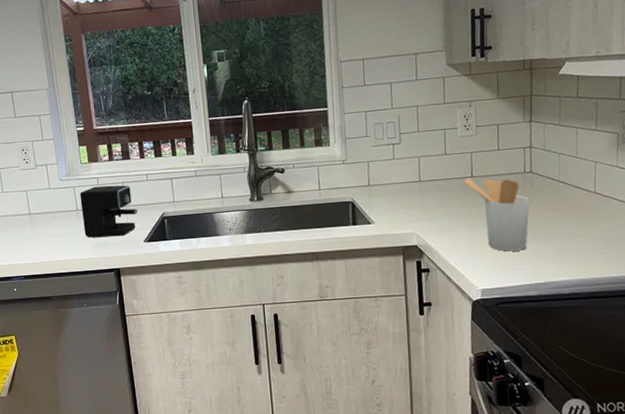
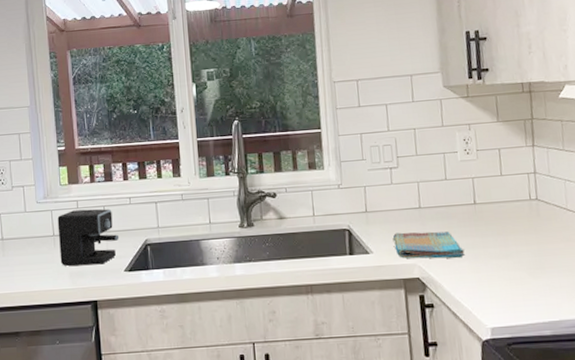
dish towel: none [394,203,460,228] -> present [393,231,465,259]
utensil holder: present [464,178,530,252] -> none [466,205,538,286]

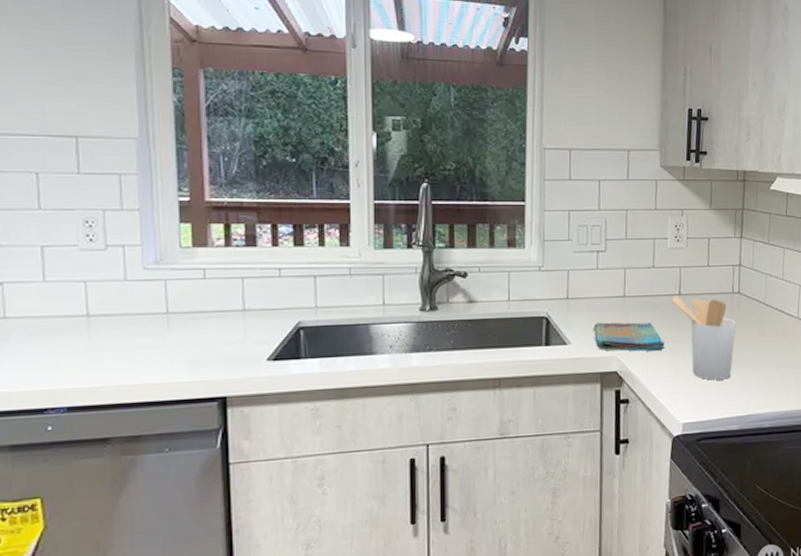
coffee maker: present [57,209,119,266] -> none [174,280,262,353]
utensil holder: none [466,205,538,286] -> present [671,295,736,380]

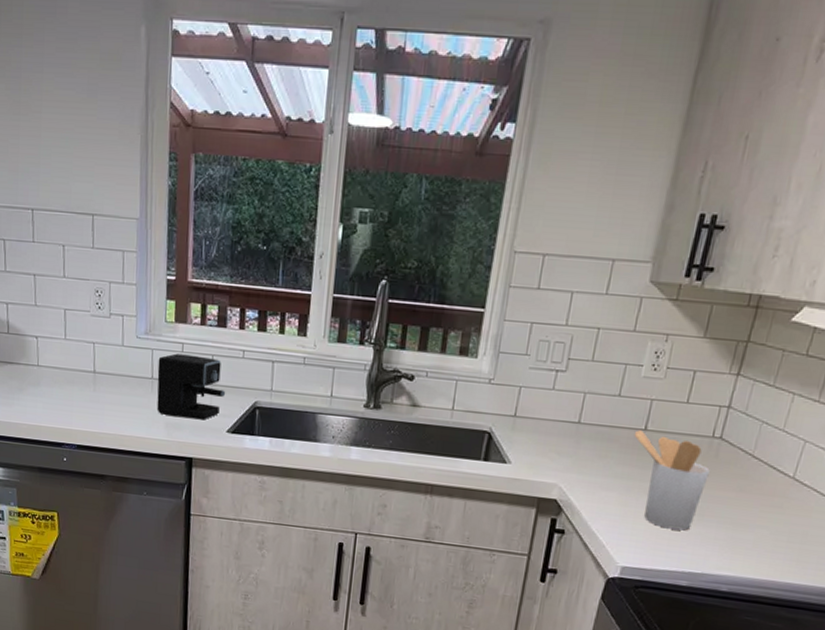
coffee maker: none [174,280,262,353] -> present [157,353,226,420]
dish towel: present [594,322,665,352] -> none [537,446,617,488]

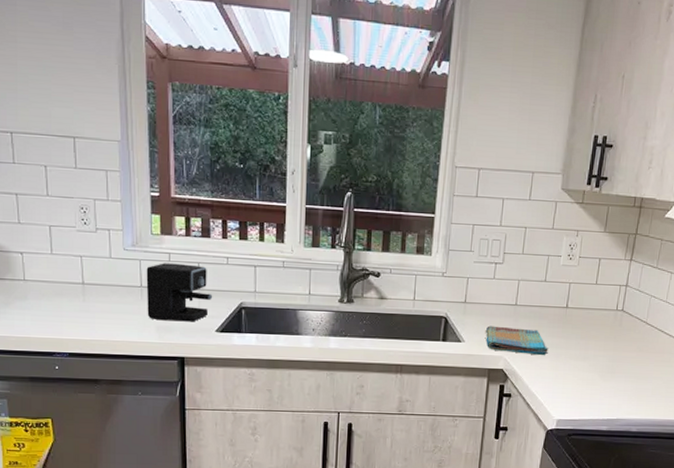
dish towel: none [537,446,617,488] -> present [486,325,548,356]
utensil holder: present [633,430,710,531] -> none [558,308,616,386]

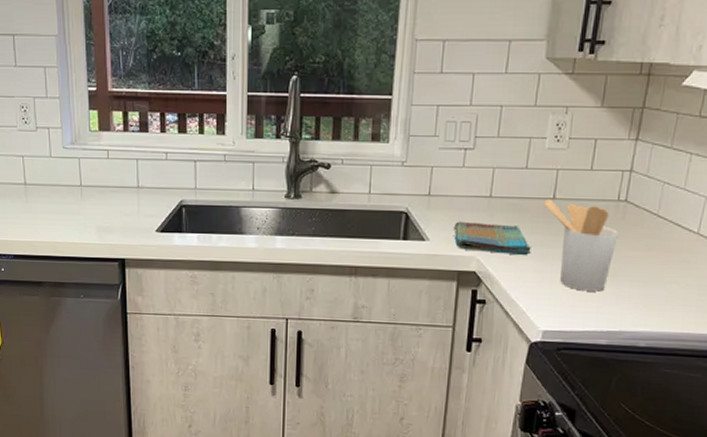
coffee maker: present [146,263,213,322] -> none [85,160,152,222]
utensil holder: none [558,308,616,386] -> present [543,199,618,292]

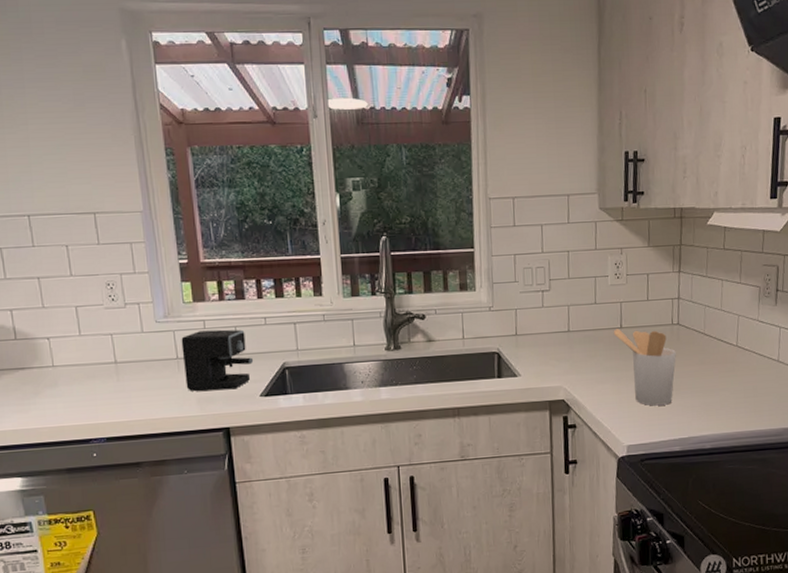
coffee maker: none [85,160,152,222] -> present [181,329,254,392]
dish towel: present [454,221,531,256] -> none [541,354,608,382]

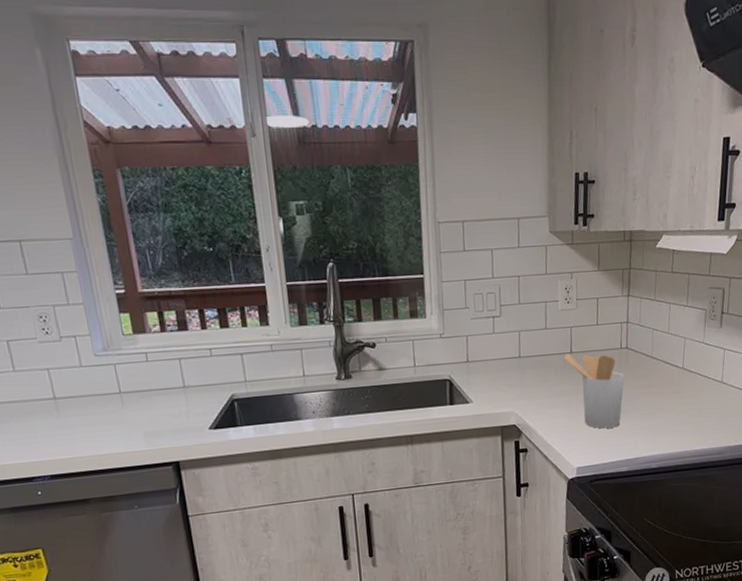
coffee maker: present [181,329,254,392] -> none [123,361,201,426]

